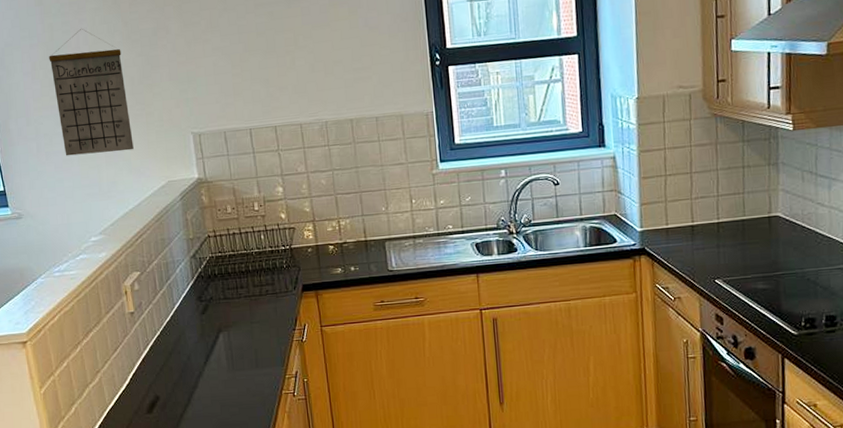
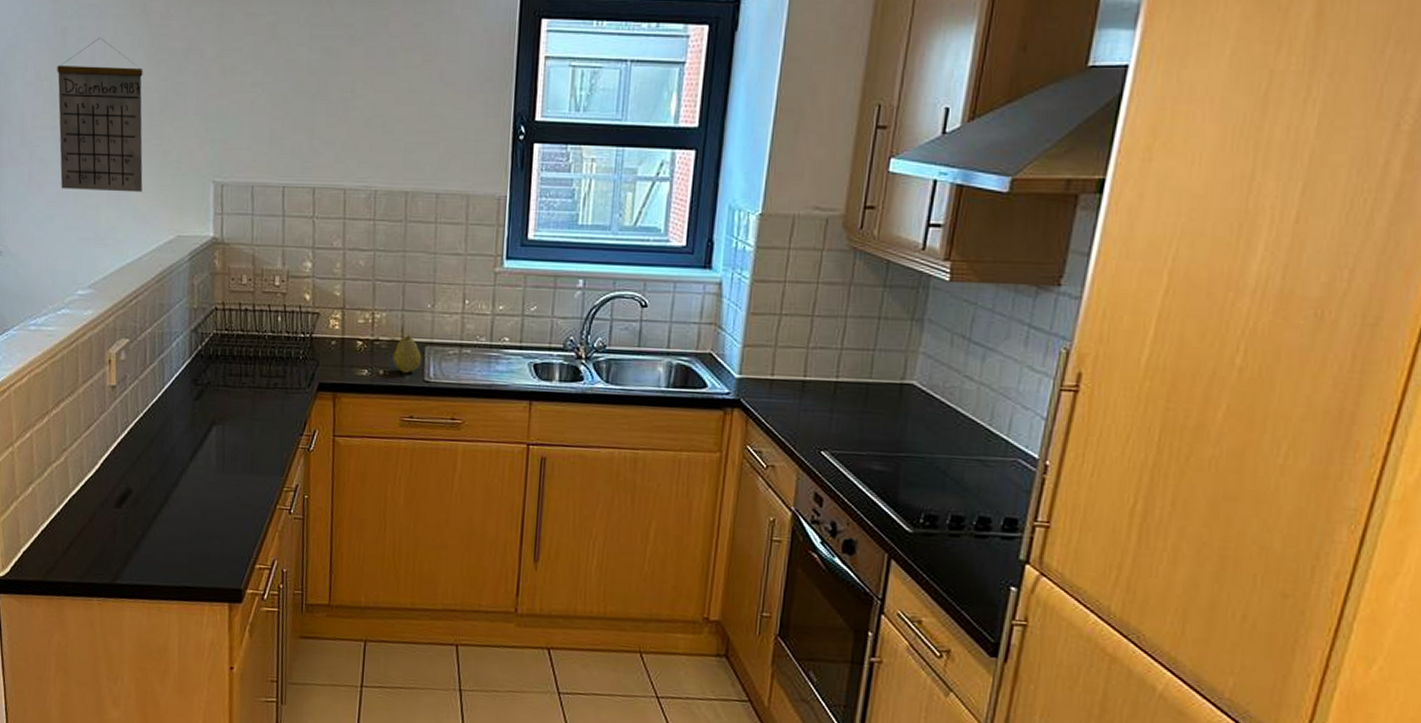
fruit: none [360,235,384,267] -> present [392,335,422,374]

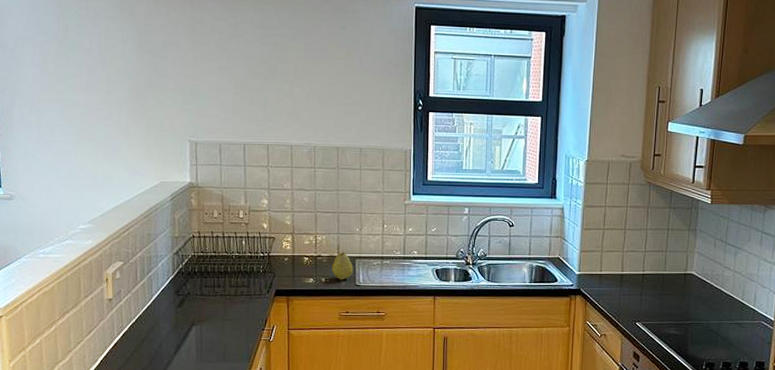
calendar: present [57,38,143,193] -> none [60,33,132,149]

